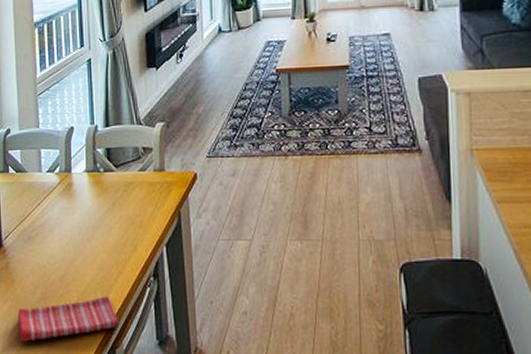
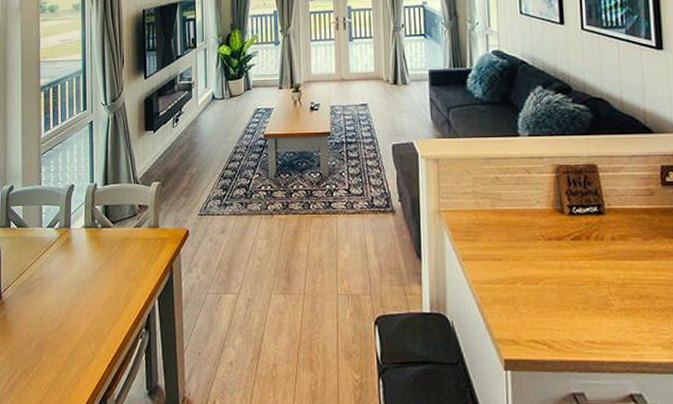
dish towel: present [17,296,120,343] -> none [13,347,111,393]

